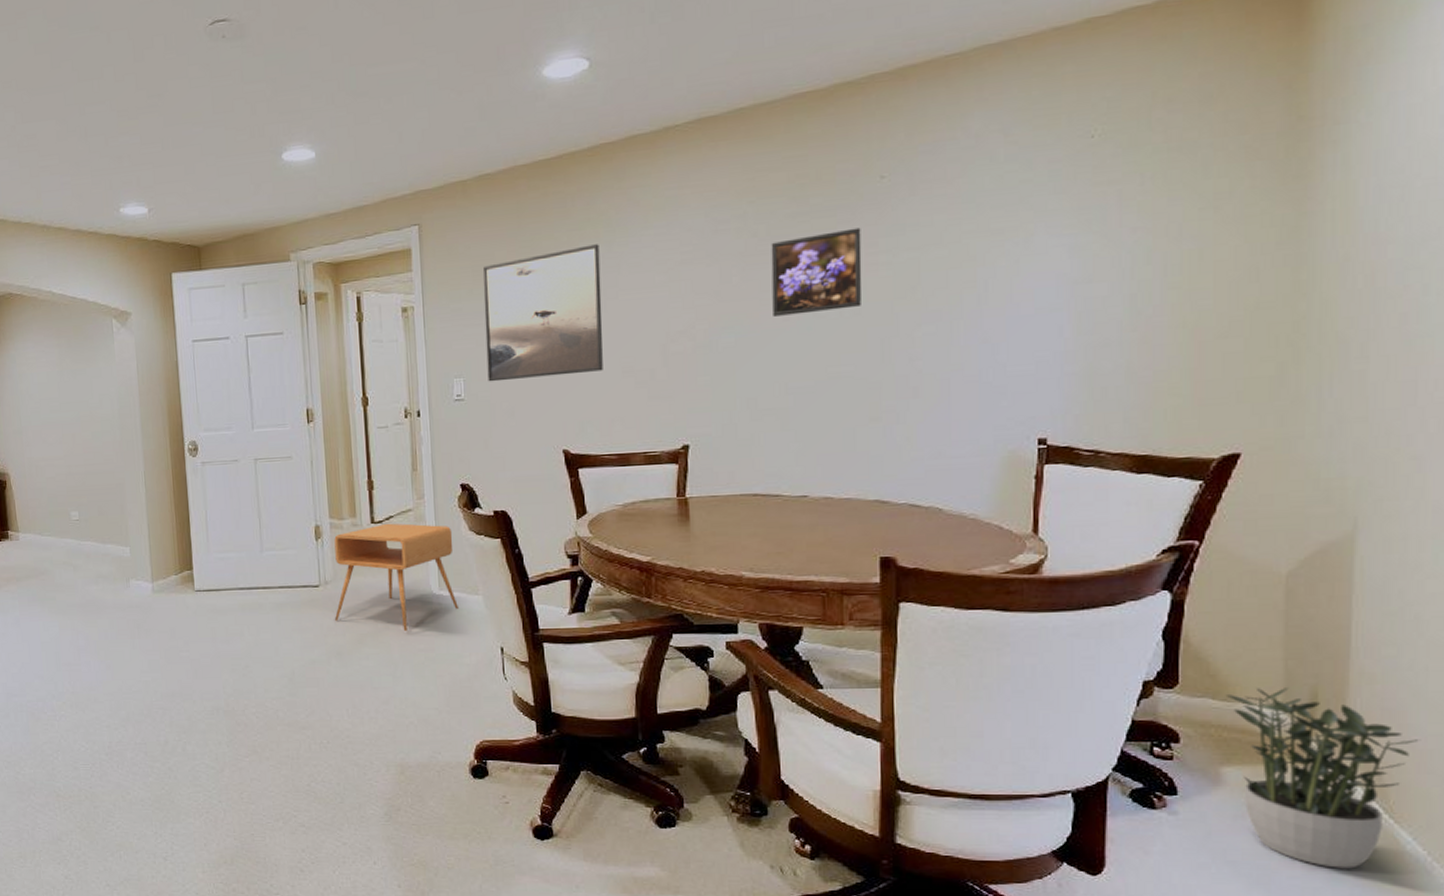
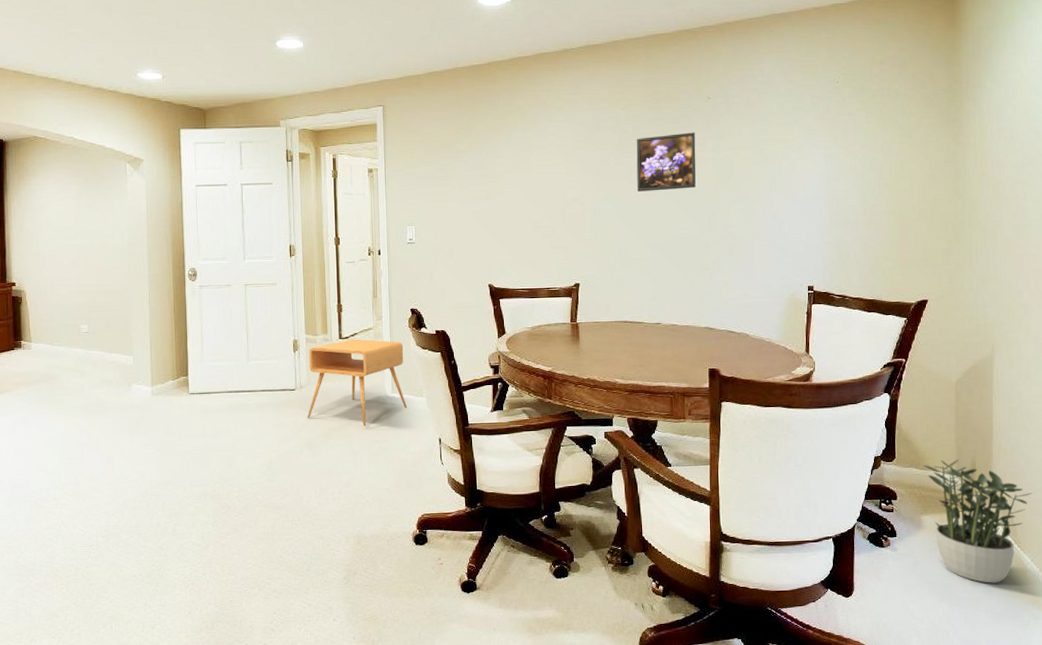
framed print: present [482,244,603,382] -> none [431,130,519,230]

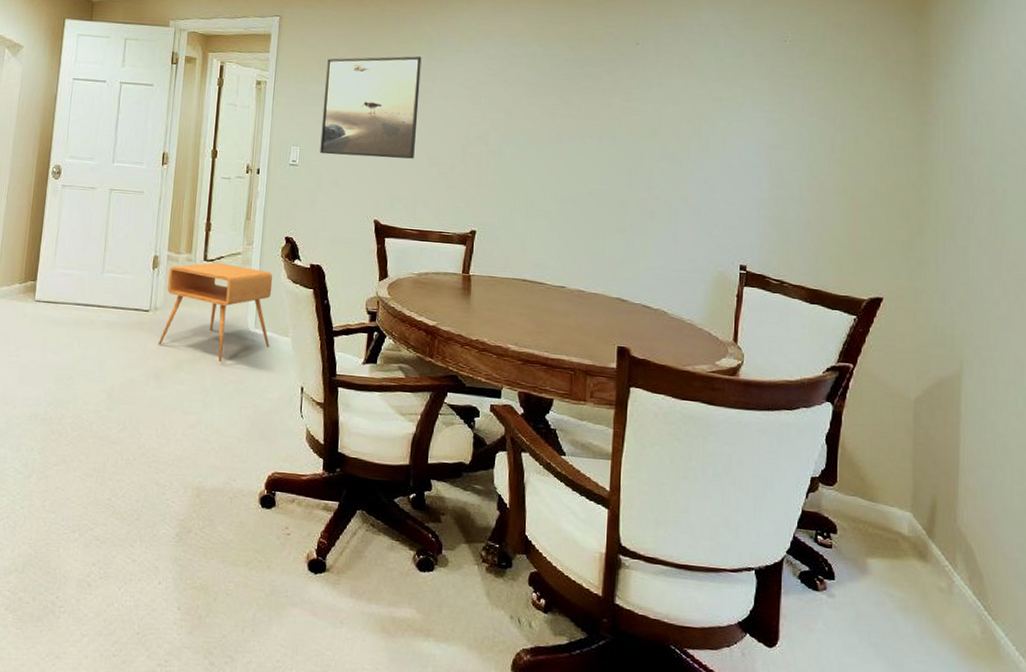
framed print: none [431,130,519,230] -> present [320,56,422,159]
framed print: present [636,132,696,192] -> none [550,78,620,140]
potted plant: present [923,459,1033,583] -> none [871,492,1009,658]

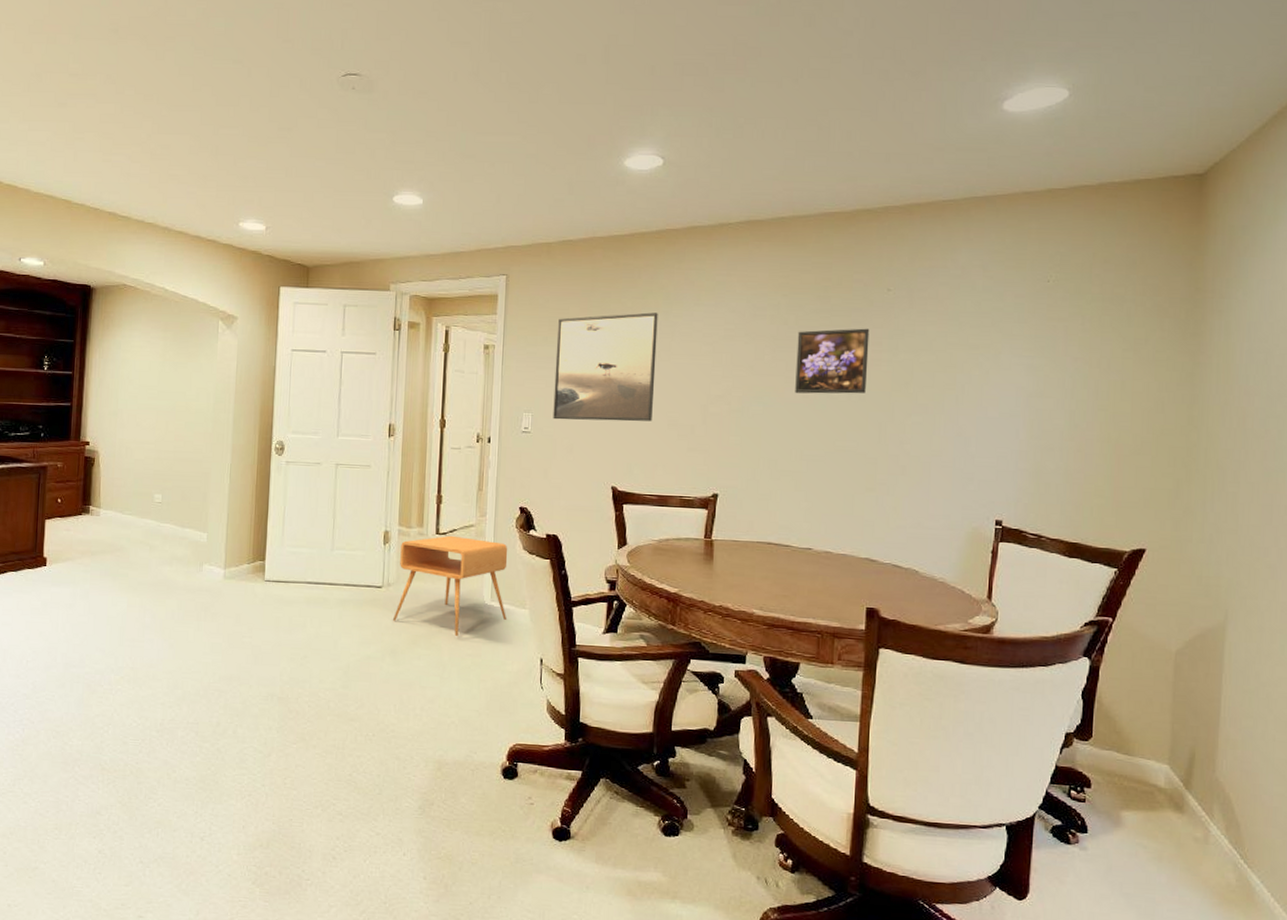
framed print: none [550,78,620,140] -> present [795,328,870,394]

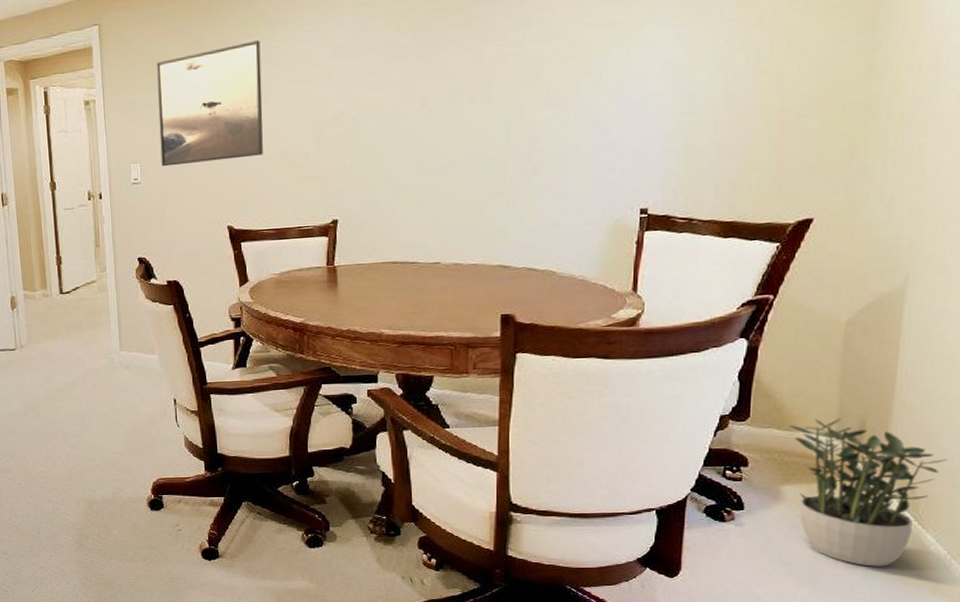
side table: present [392,535,508,636] -> none [28,293,138,387]
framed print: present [795,328,870,394] -> none [412,22,492,104]
potted plant: none [1127,746,1269,905] -> present [788,418,949,567]

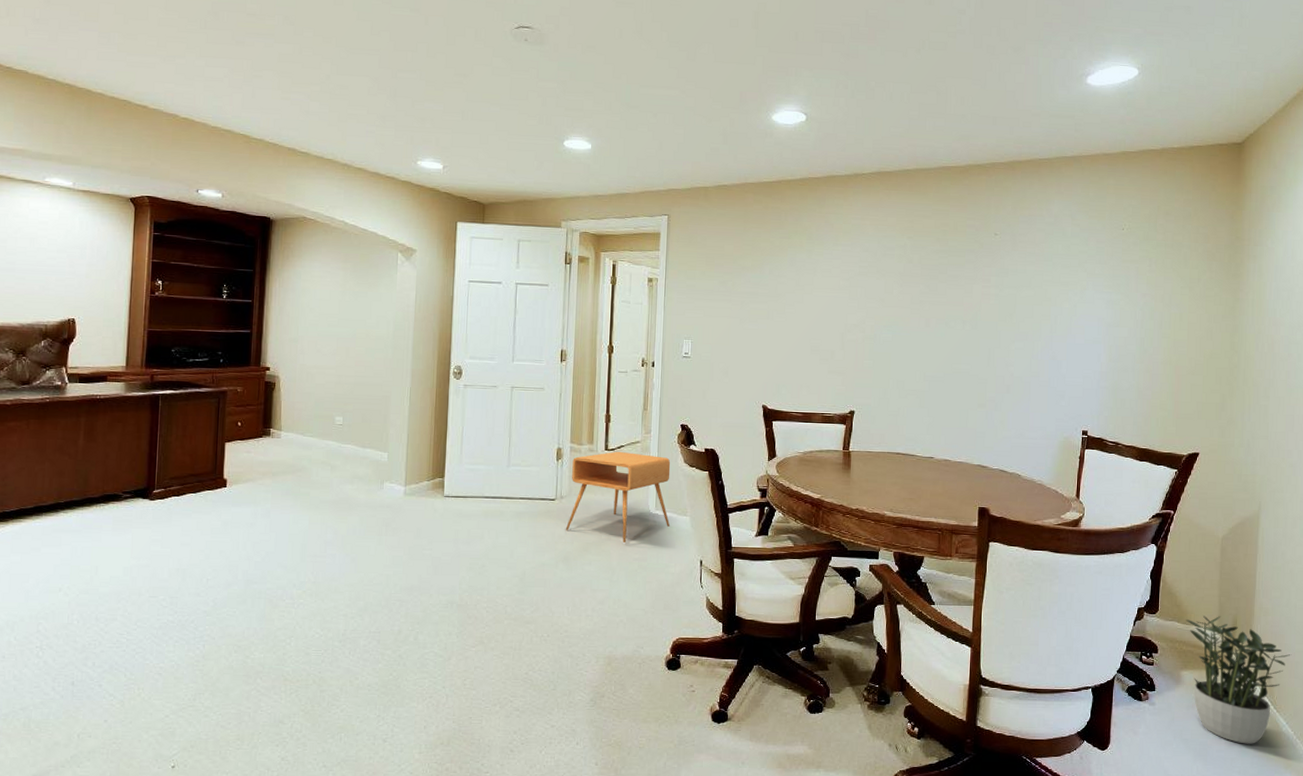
side table: none [28,293,138,387] -> present [565,451,671,542]
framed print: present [156,40,263,167] -> none [710,251,802,348]

